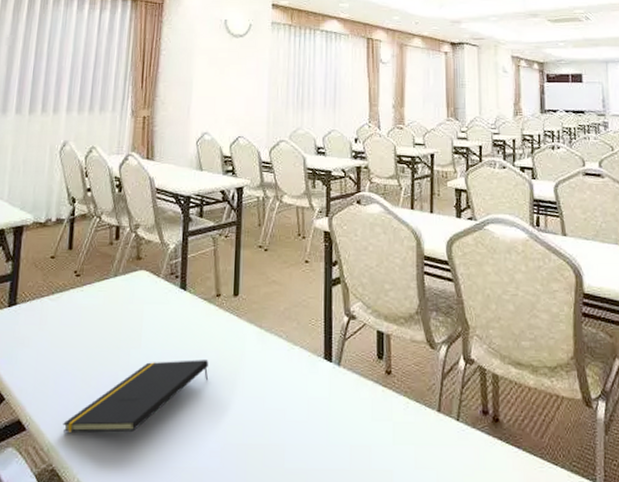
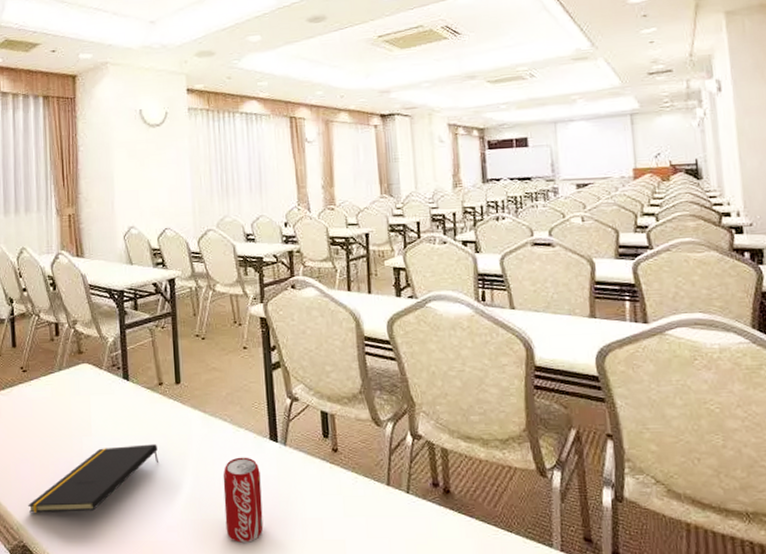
beverage can: none [271,376,312,471] -> present [223,457,264,543]

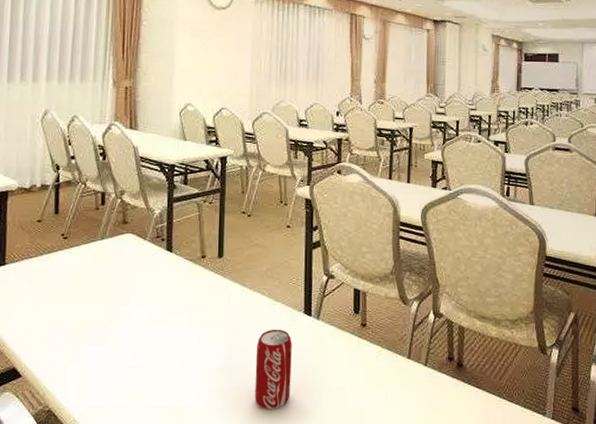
notepad: present [28,444,159,513] -> none [57,314,195,378]

